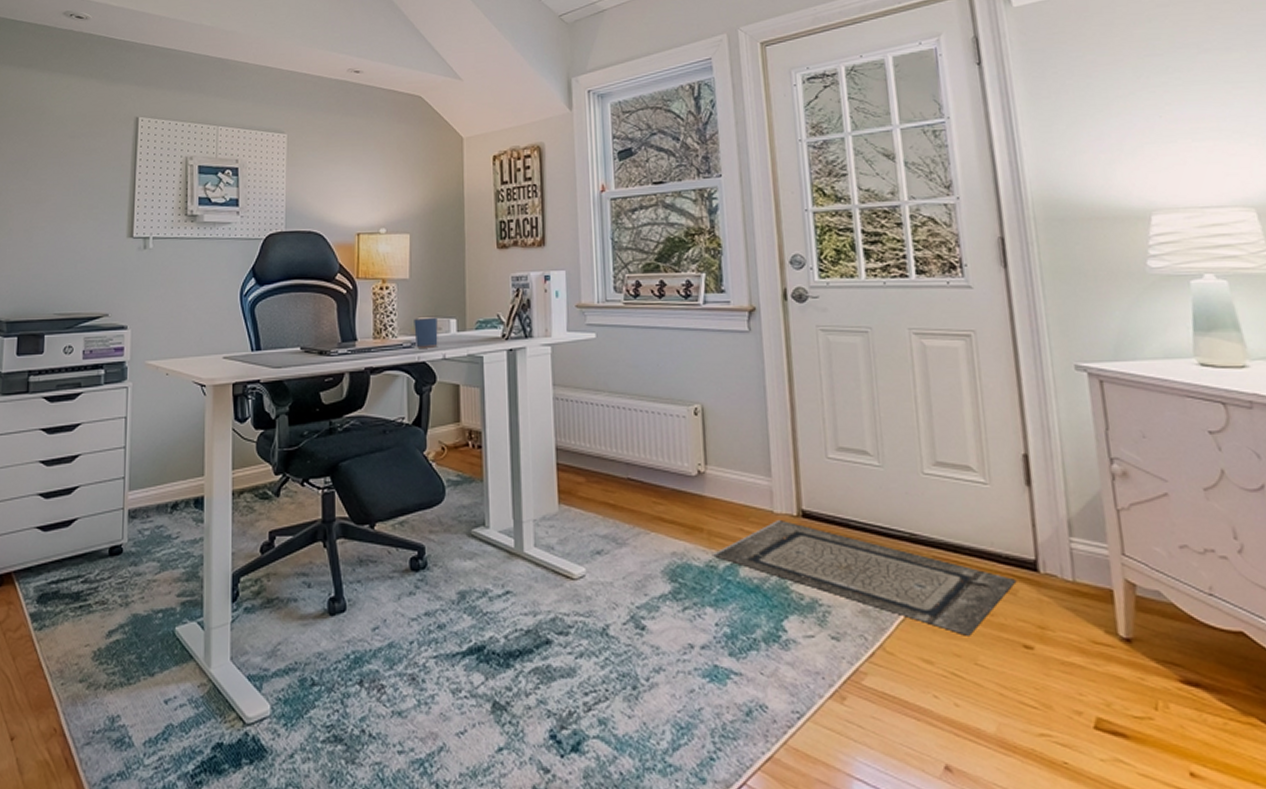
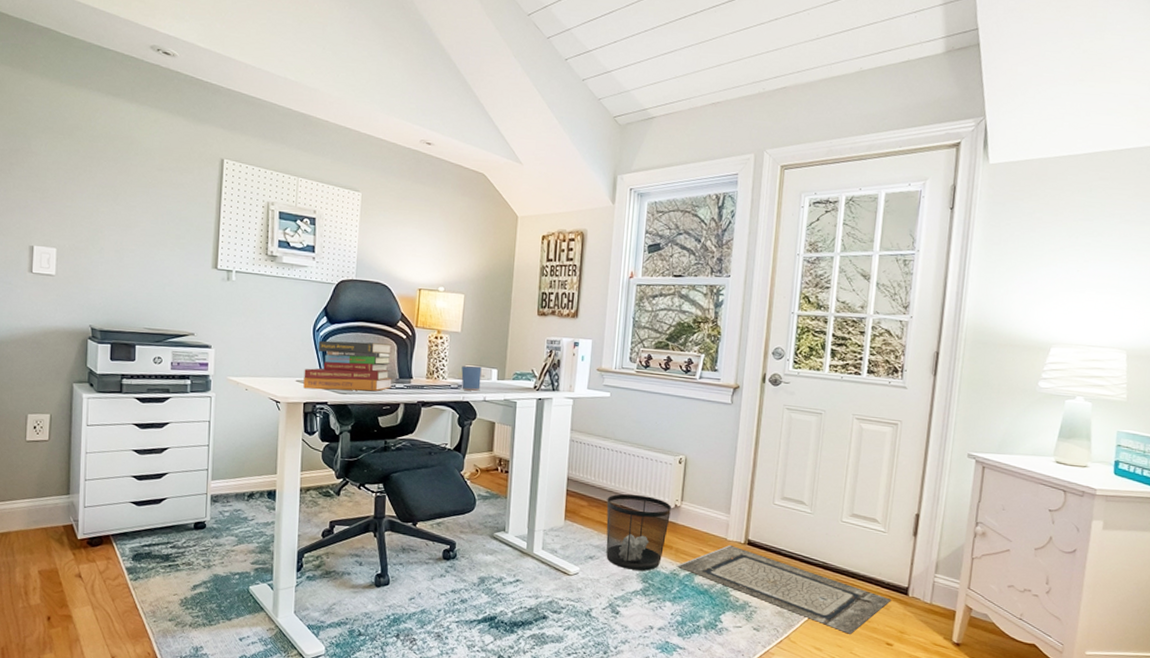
books: none [231,302,334,366] -> present [303,340,392,391]
waste bin: none [609,461,695,565] -> present [606,493,672,571]

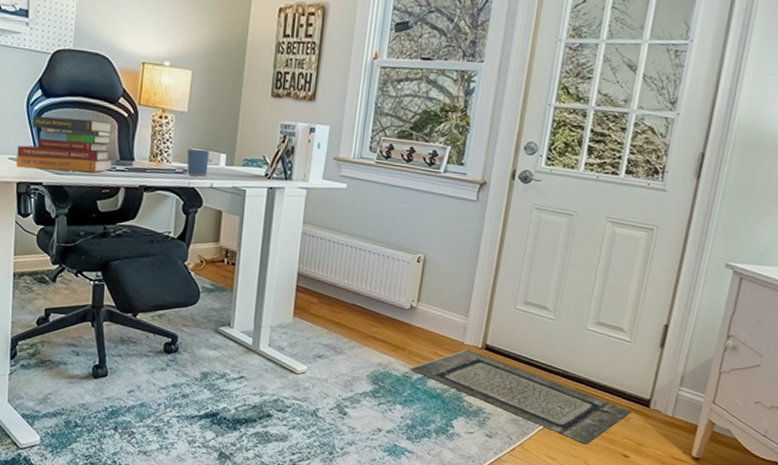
waste bin: present [606,493,672,571] -> none [335,292,408,372]

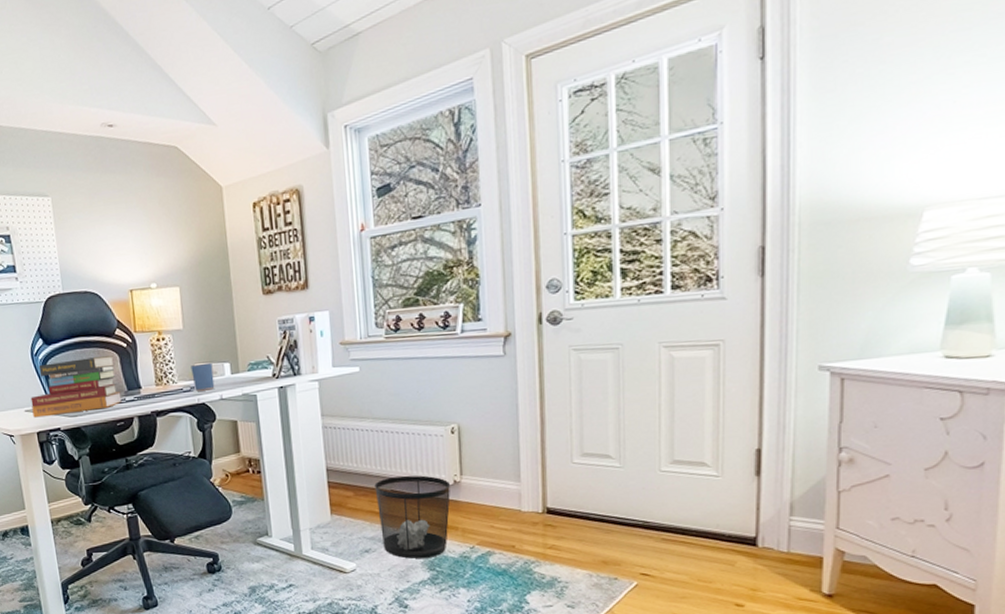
waste bin: none [335,292,408,372] -> present [374,475,451,559]
doormat: present [408,349,632,445] -> none [465,517,736,599]

